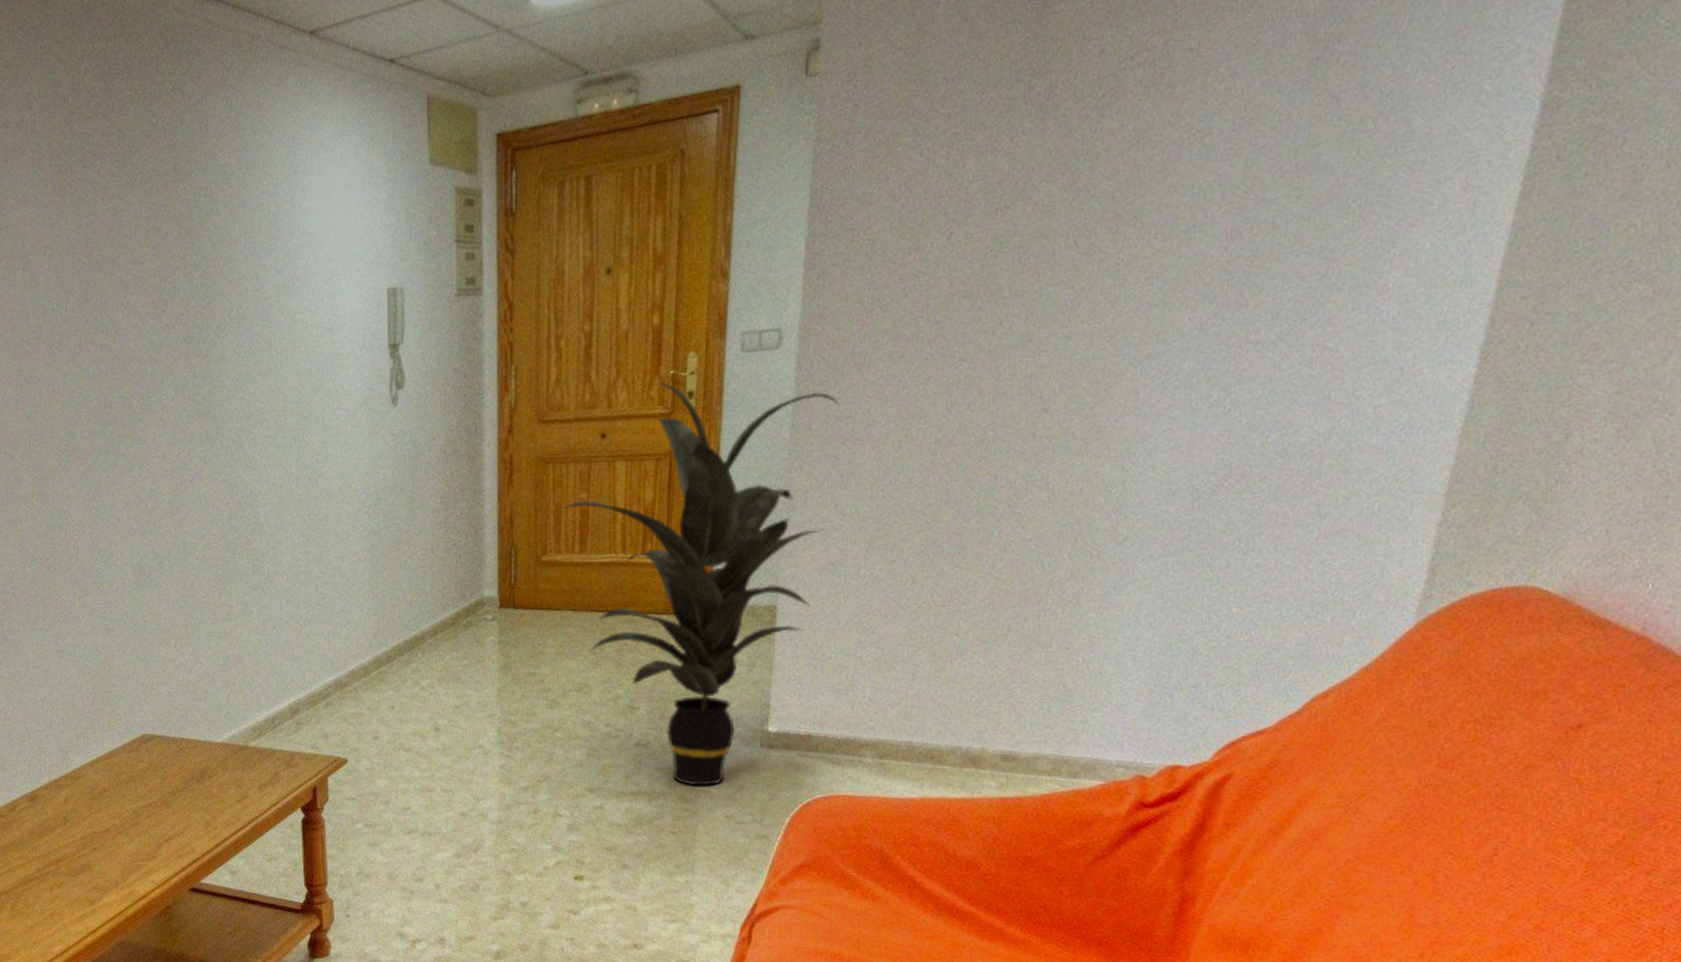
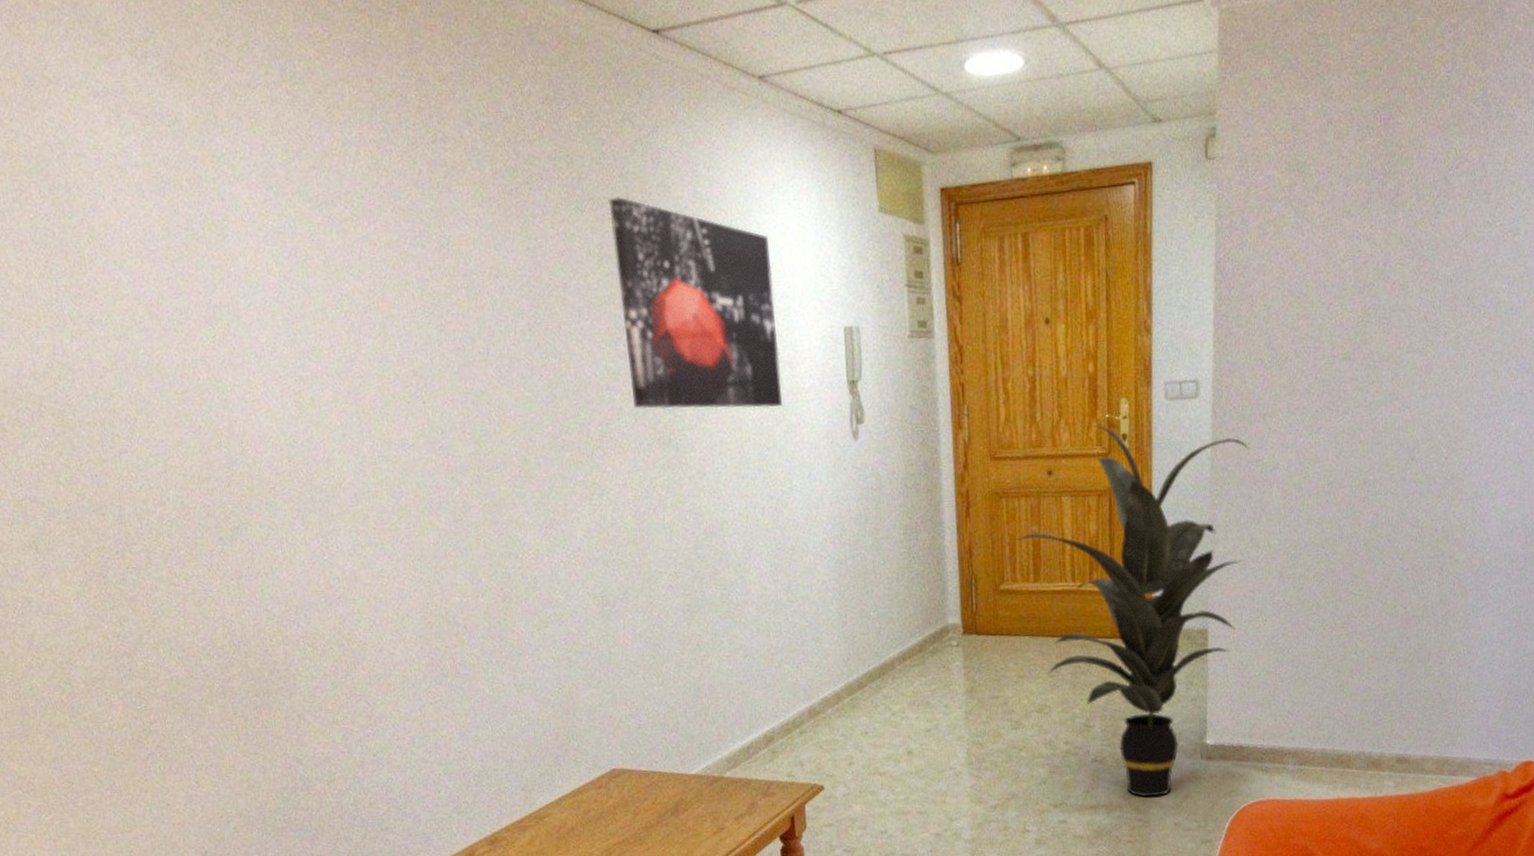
wall art: none [156,168,321,380] -> present [608,197,783,409]

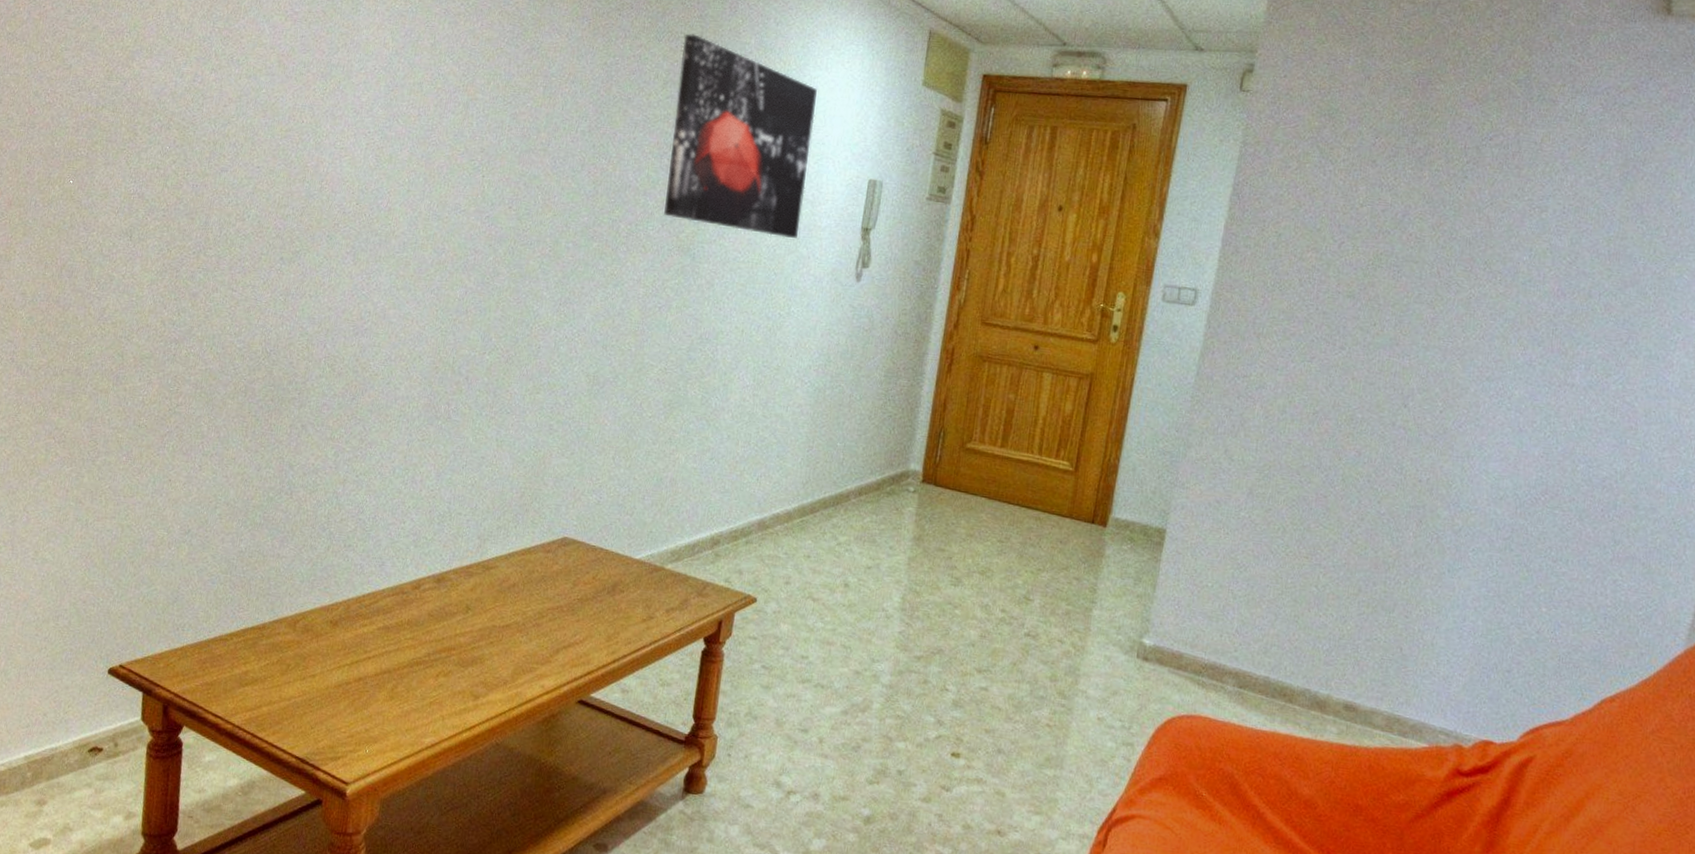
indoor plant: present [1012,425,1250,797] -> none [987,312,1239,686]

